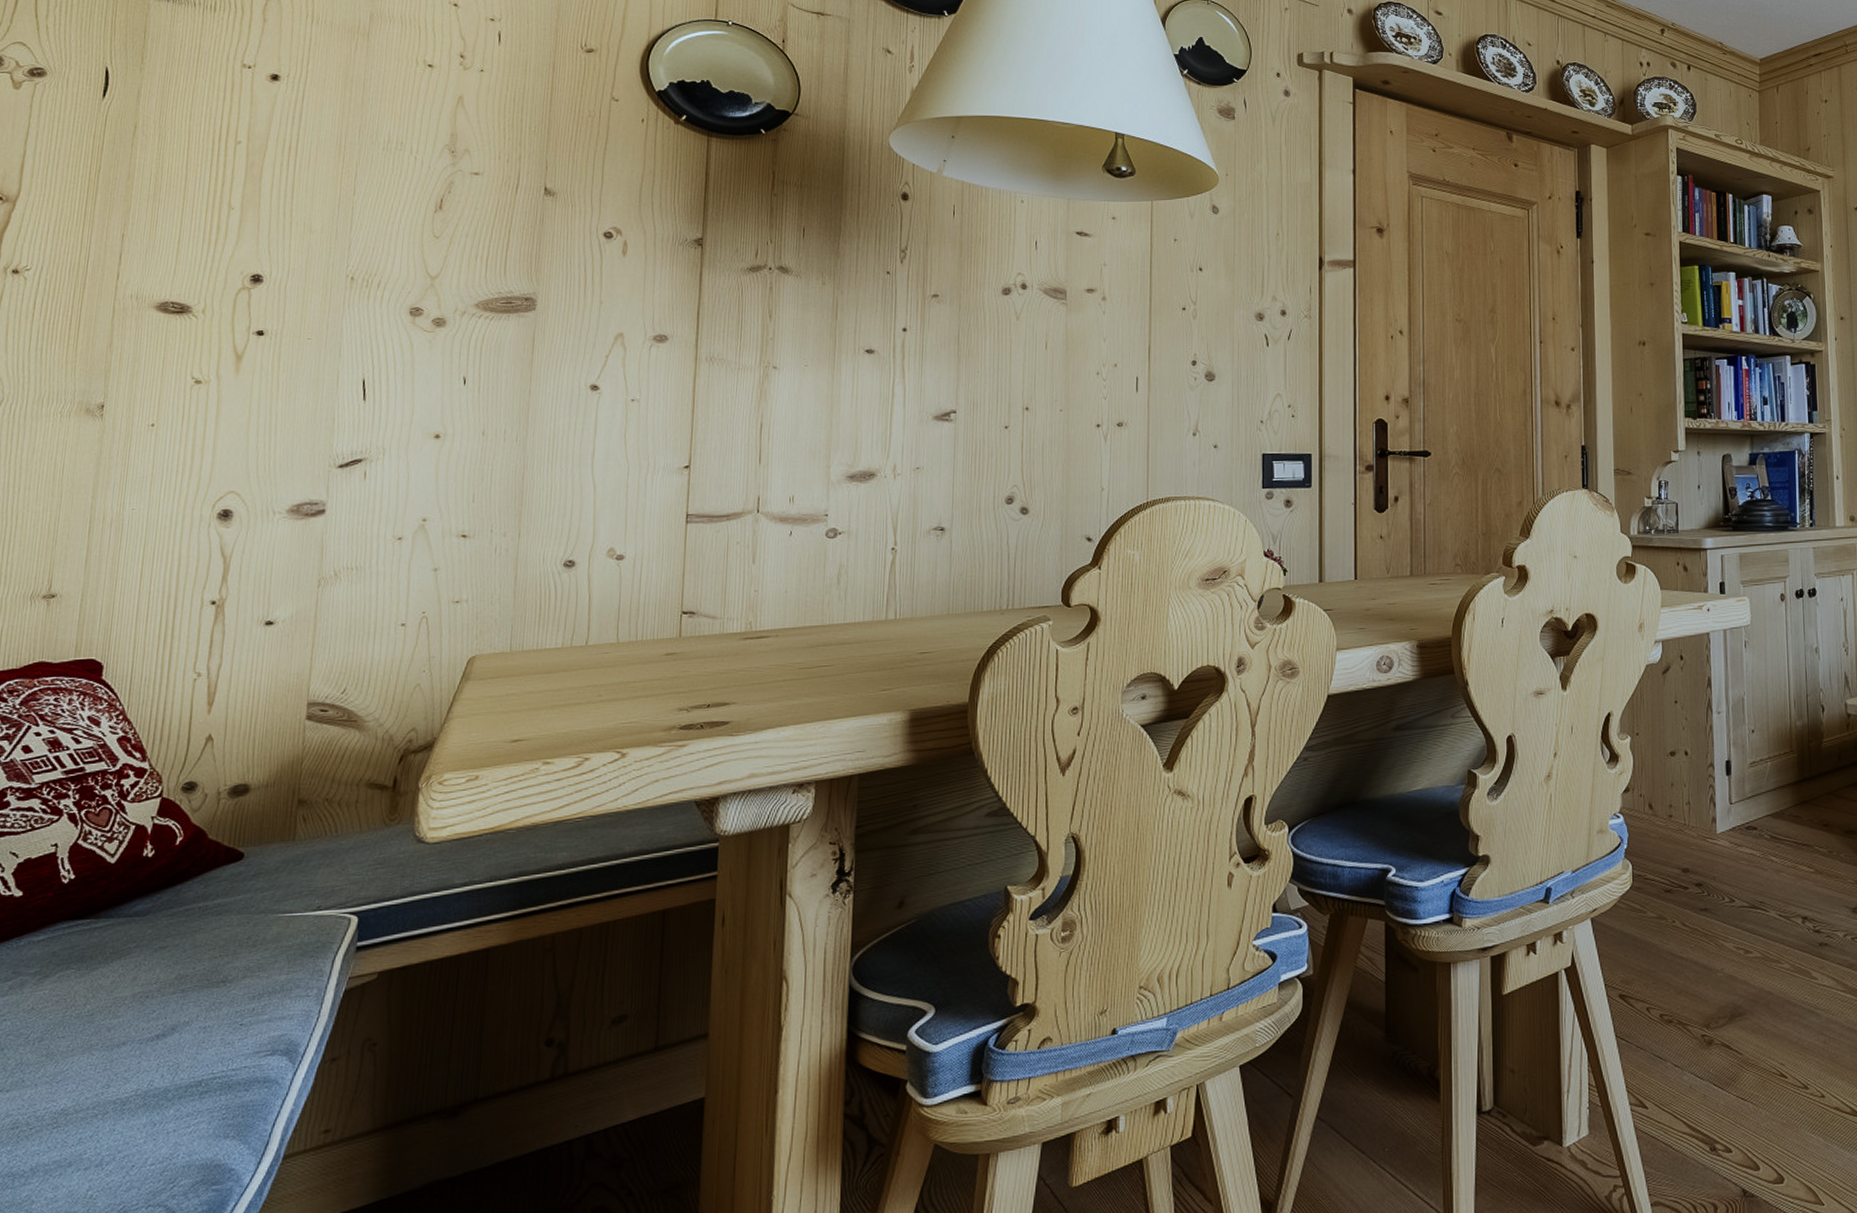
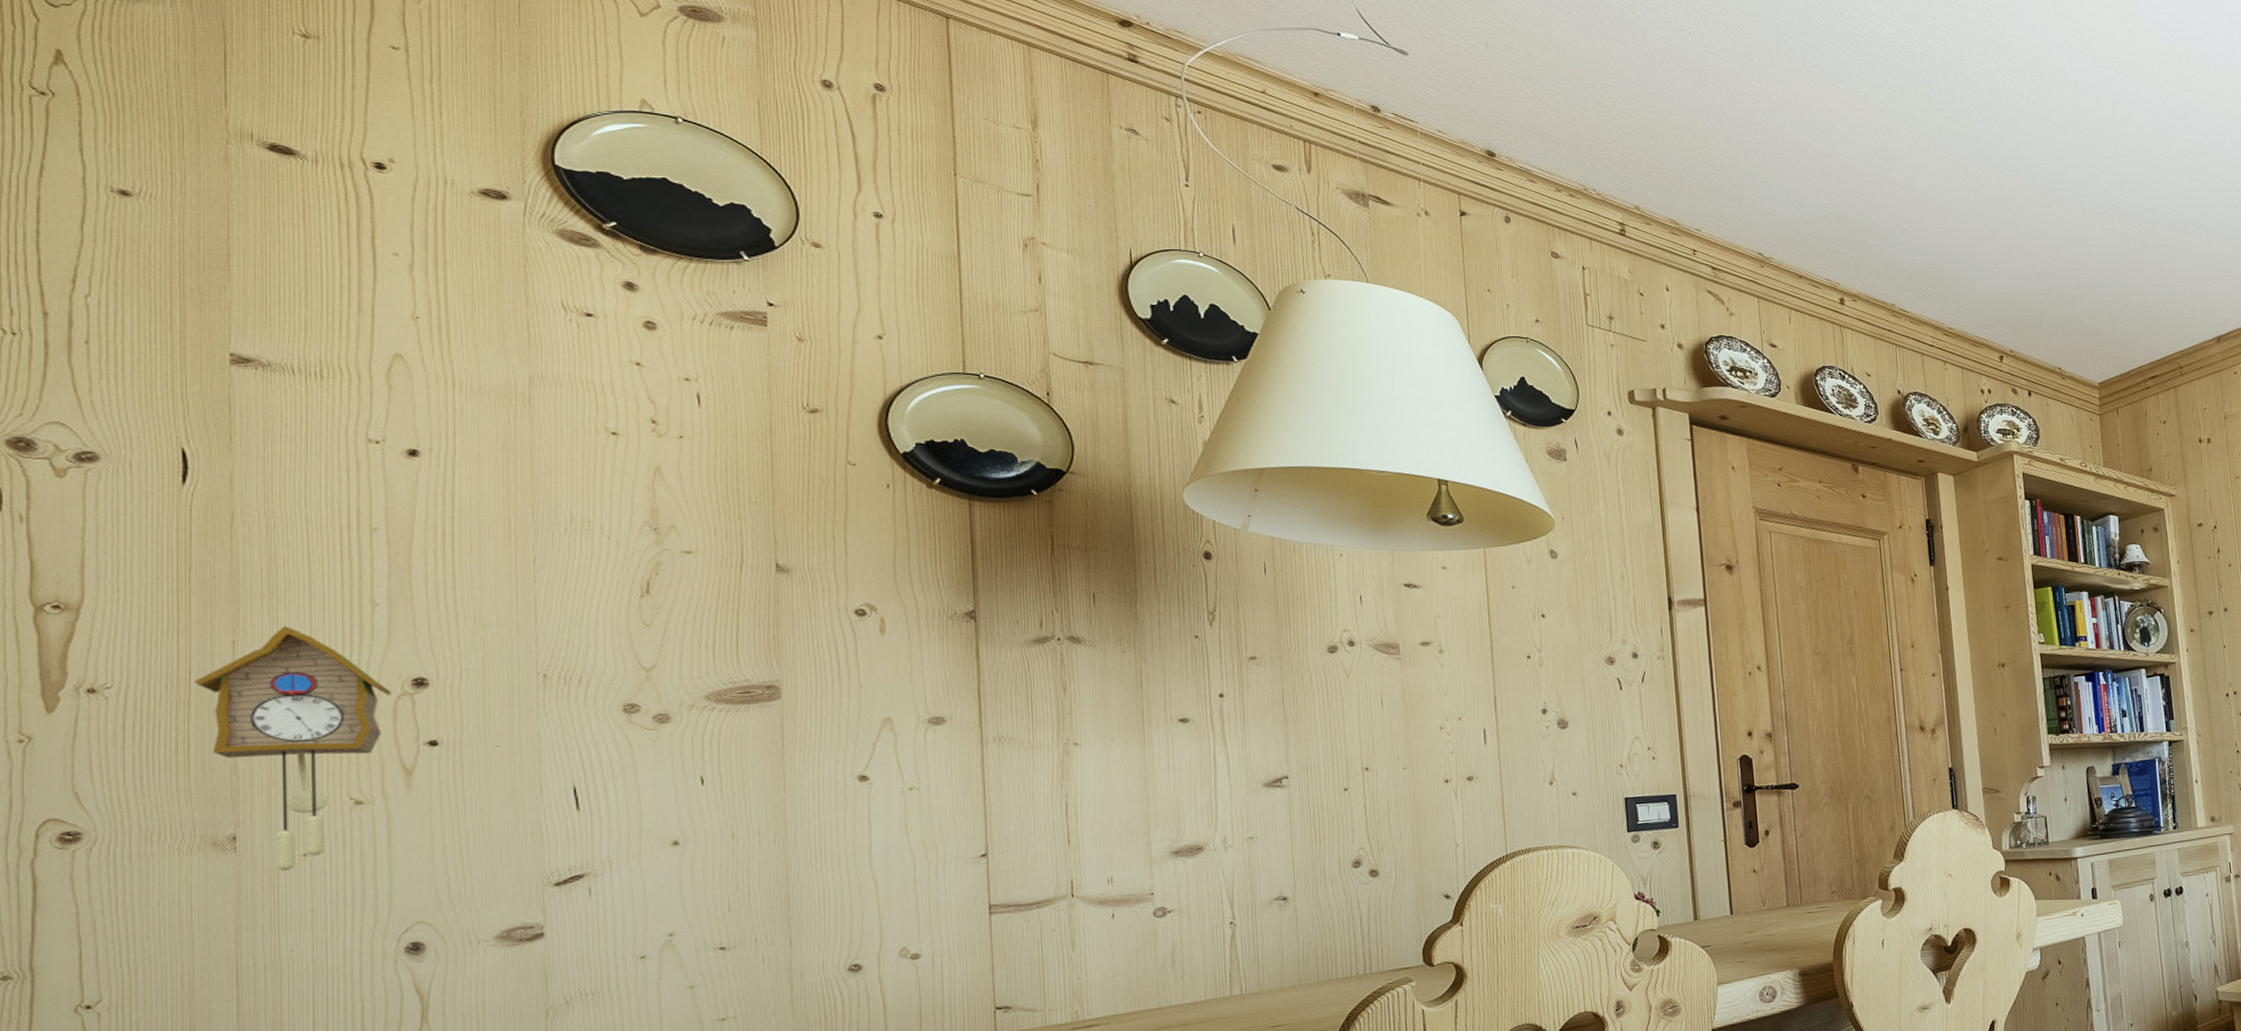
cuckoo clock: none [90,223,234,438] -> present [195,625,391,871]

